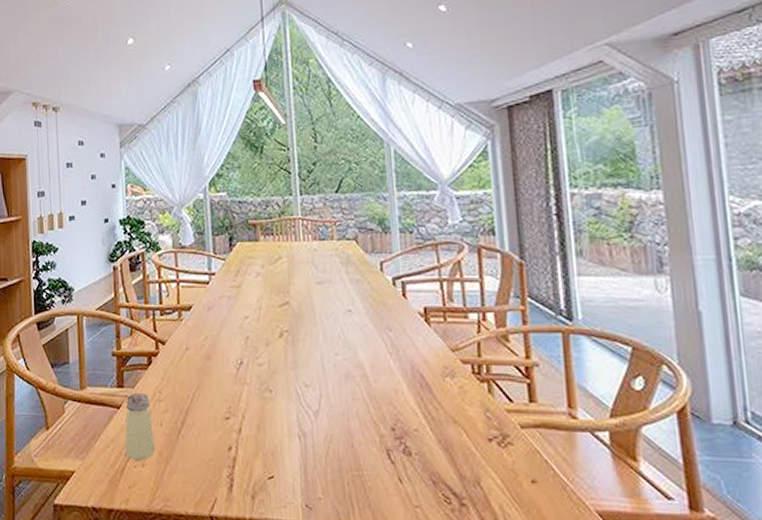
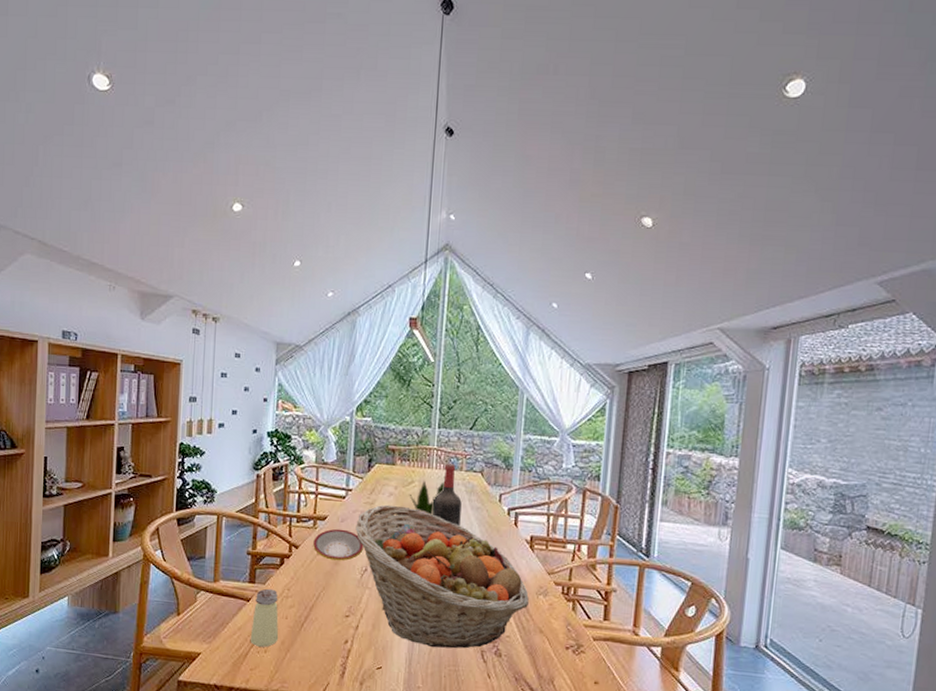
plate: none [180,318,236,355] -> present [313,528,364,561]
fruit basket: none [224,286,434,450] -> present [355,504,529,649]
potted plant: none [278,254,316,295] -> present [409,480,444,516]
wine bottle: none [306,233,340,304] -> present [433,463,462,527]

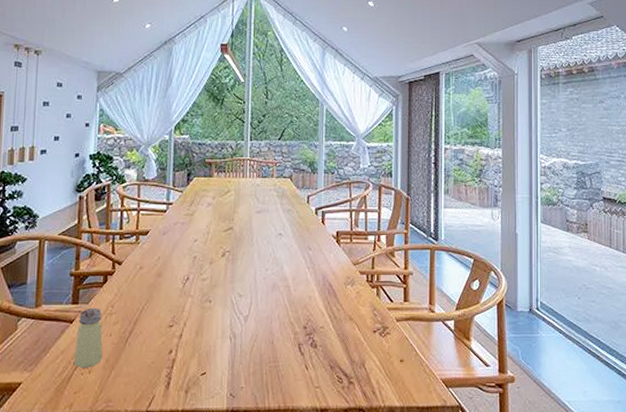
plate: present [313,528,364,561] -> none [136,242,185,273]
fruit basket: present [355,504,529,649] -> none [177,214,338,347]
potted plant: present [409,480,444,516] -> none [226,189,258,222]
wine bottle: present [433,463,462,527] -> none [248,172,274,229]

